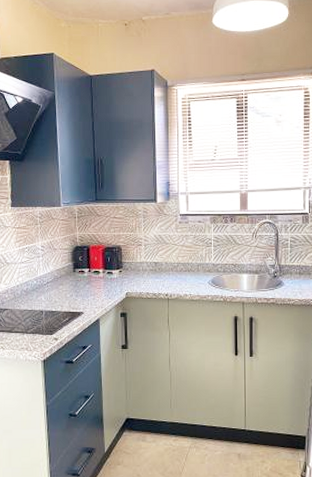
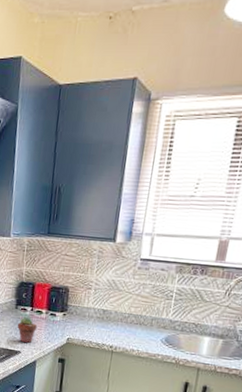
potted succulent: none [77,278,96,304] -> present [17,316,37,344]

